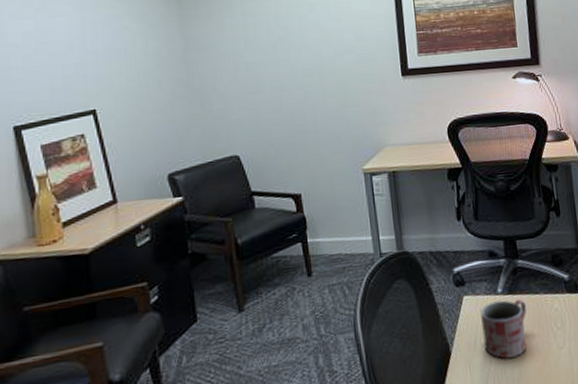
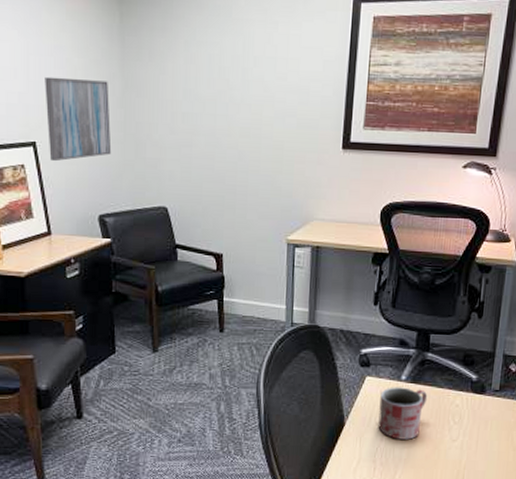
wall art: none [102,42,177,127] -> present [45,76,112,162]

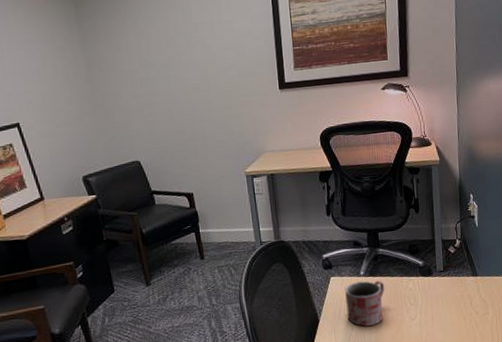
wall art: present [45,76,112,162] -> none [19,63,86,137]

